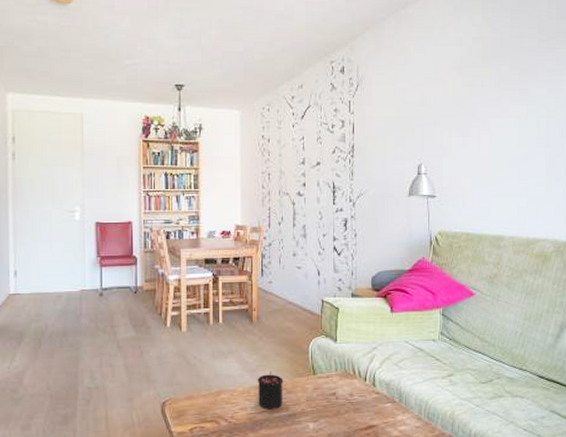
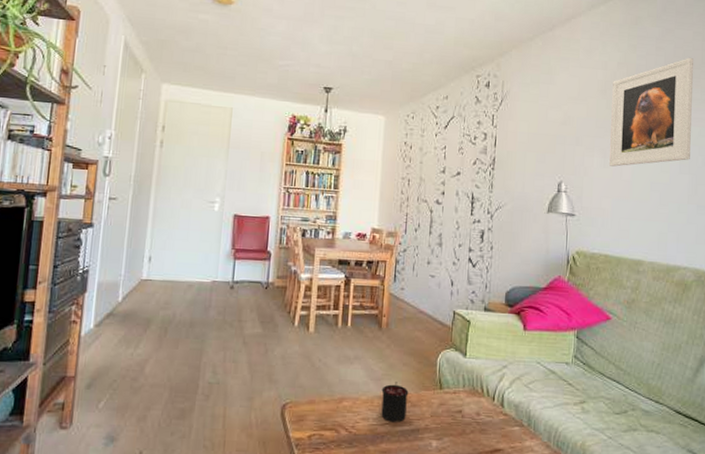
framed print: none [468,26,548,145] -> present [609,57,693,167]

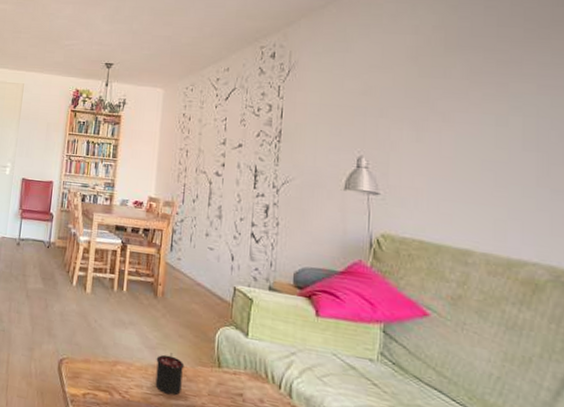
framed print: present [609,57,693,167] -> none [424,15,539,141]

